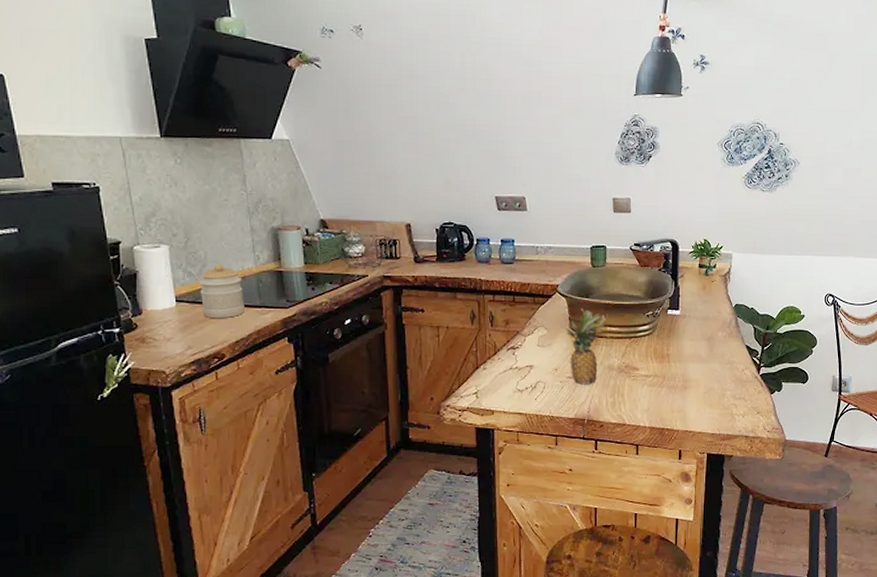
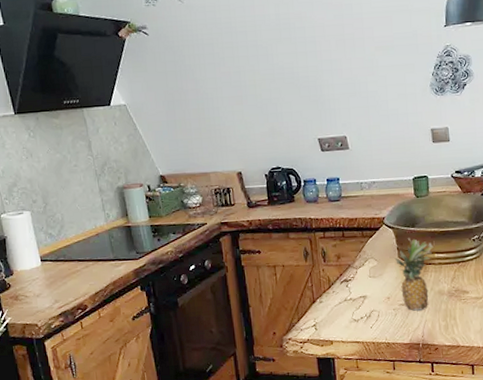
jar: present [199,263,245,318] -> none [59,223,101,274]

